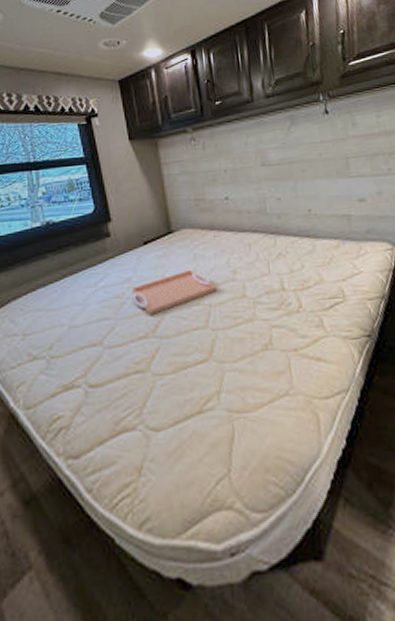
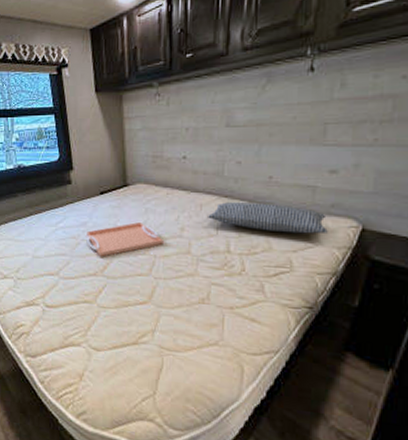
pillow: none [258,235,369,264] -> present [208,202,328,234]

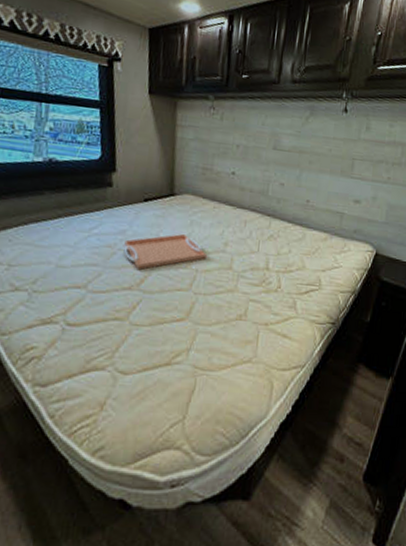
pillow: present [208,202,328,234] -> none [251,220,350,256]

